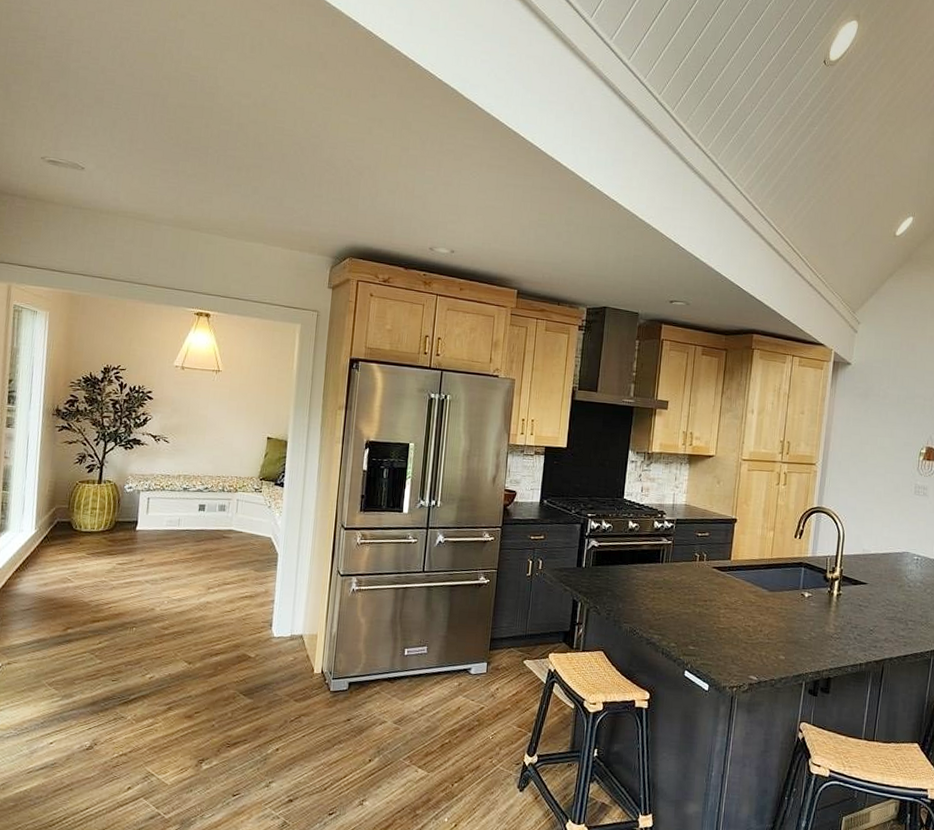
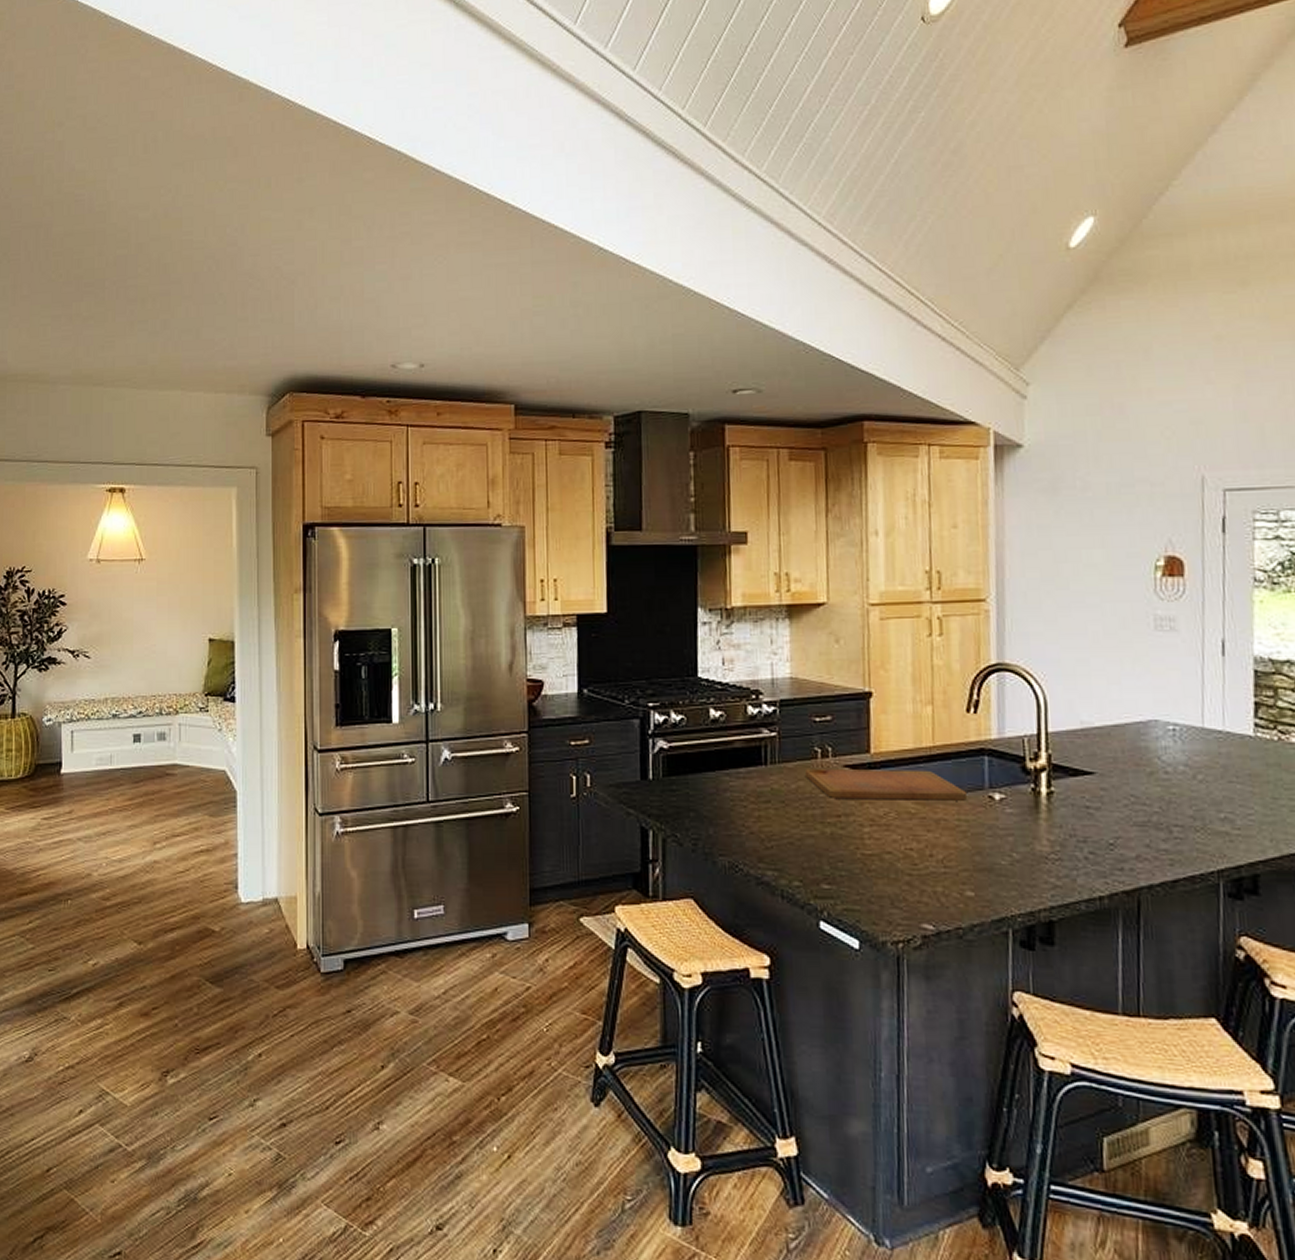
cutting board: none [686,568,788,596] -> present [804,769,967,801]

